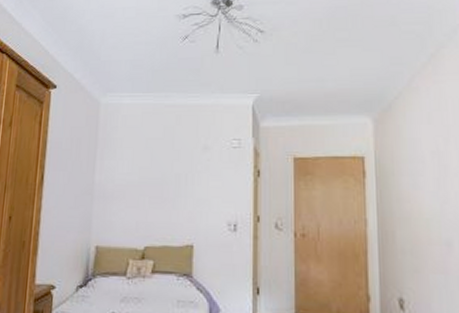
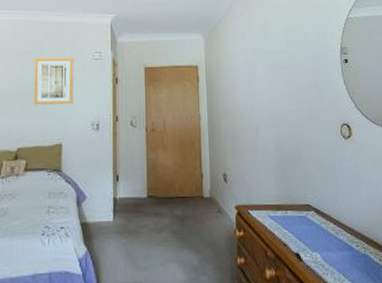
wall art: none [163,145,209,200] -> present [34,57,74,105]

